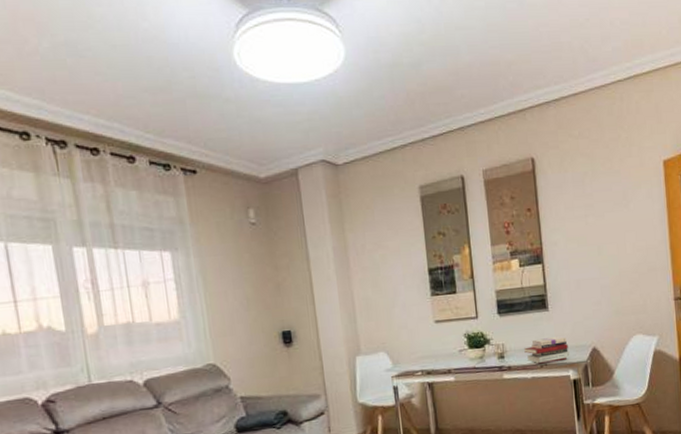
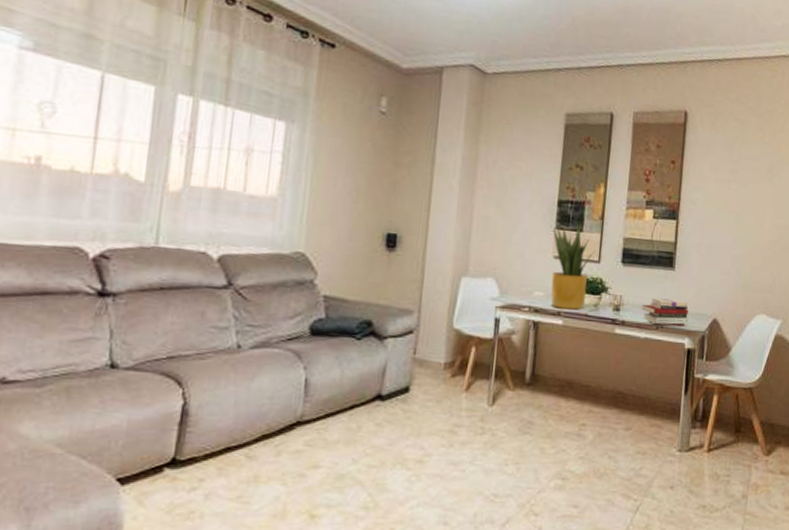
planter: none [429,288,472,367] -> present [550,224,595,310]

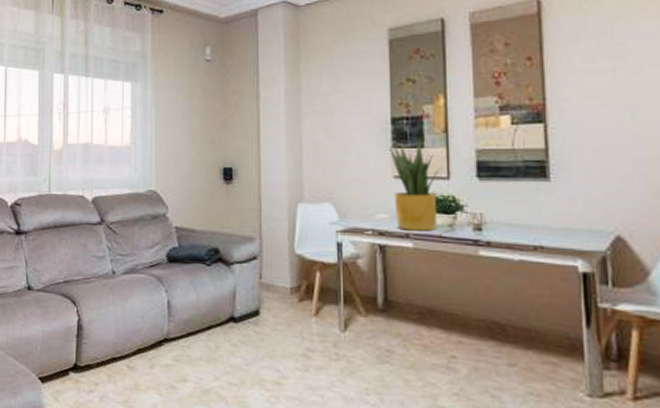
books: present [642,297,689,326] -> none [511,213,579,246]

